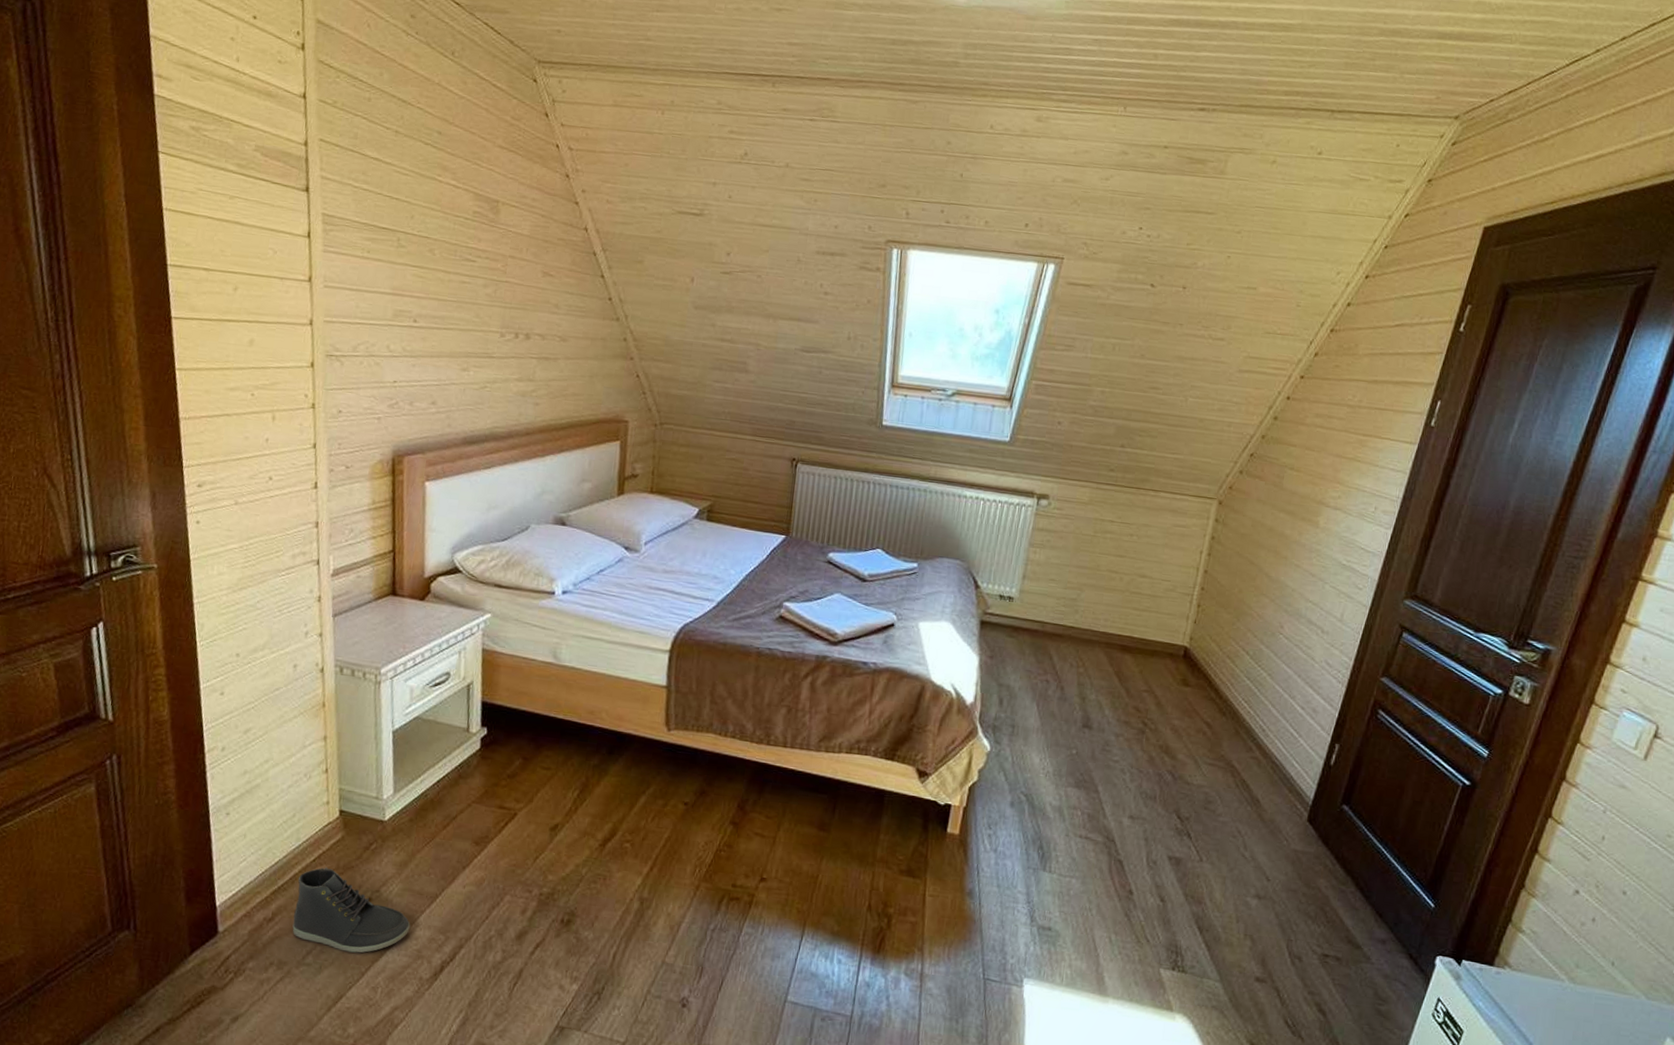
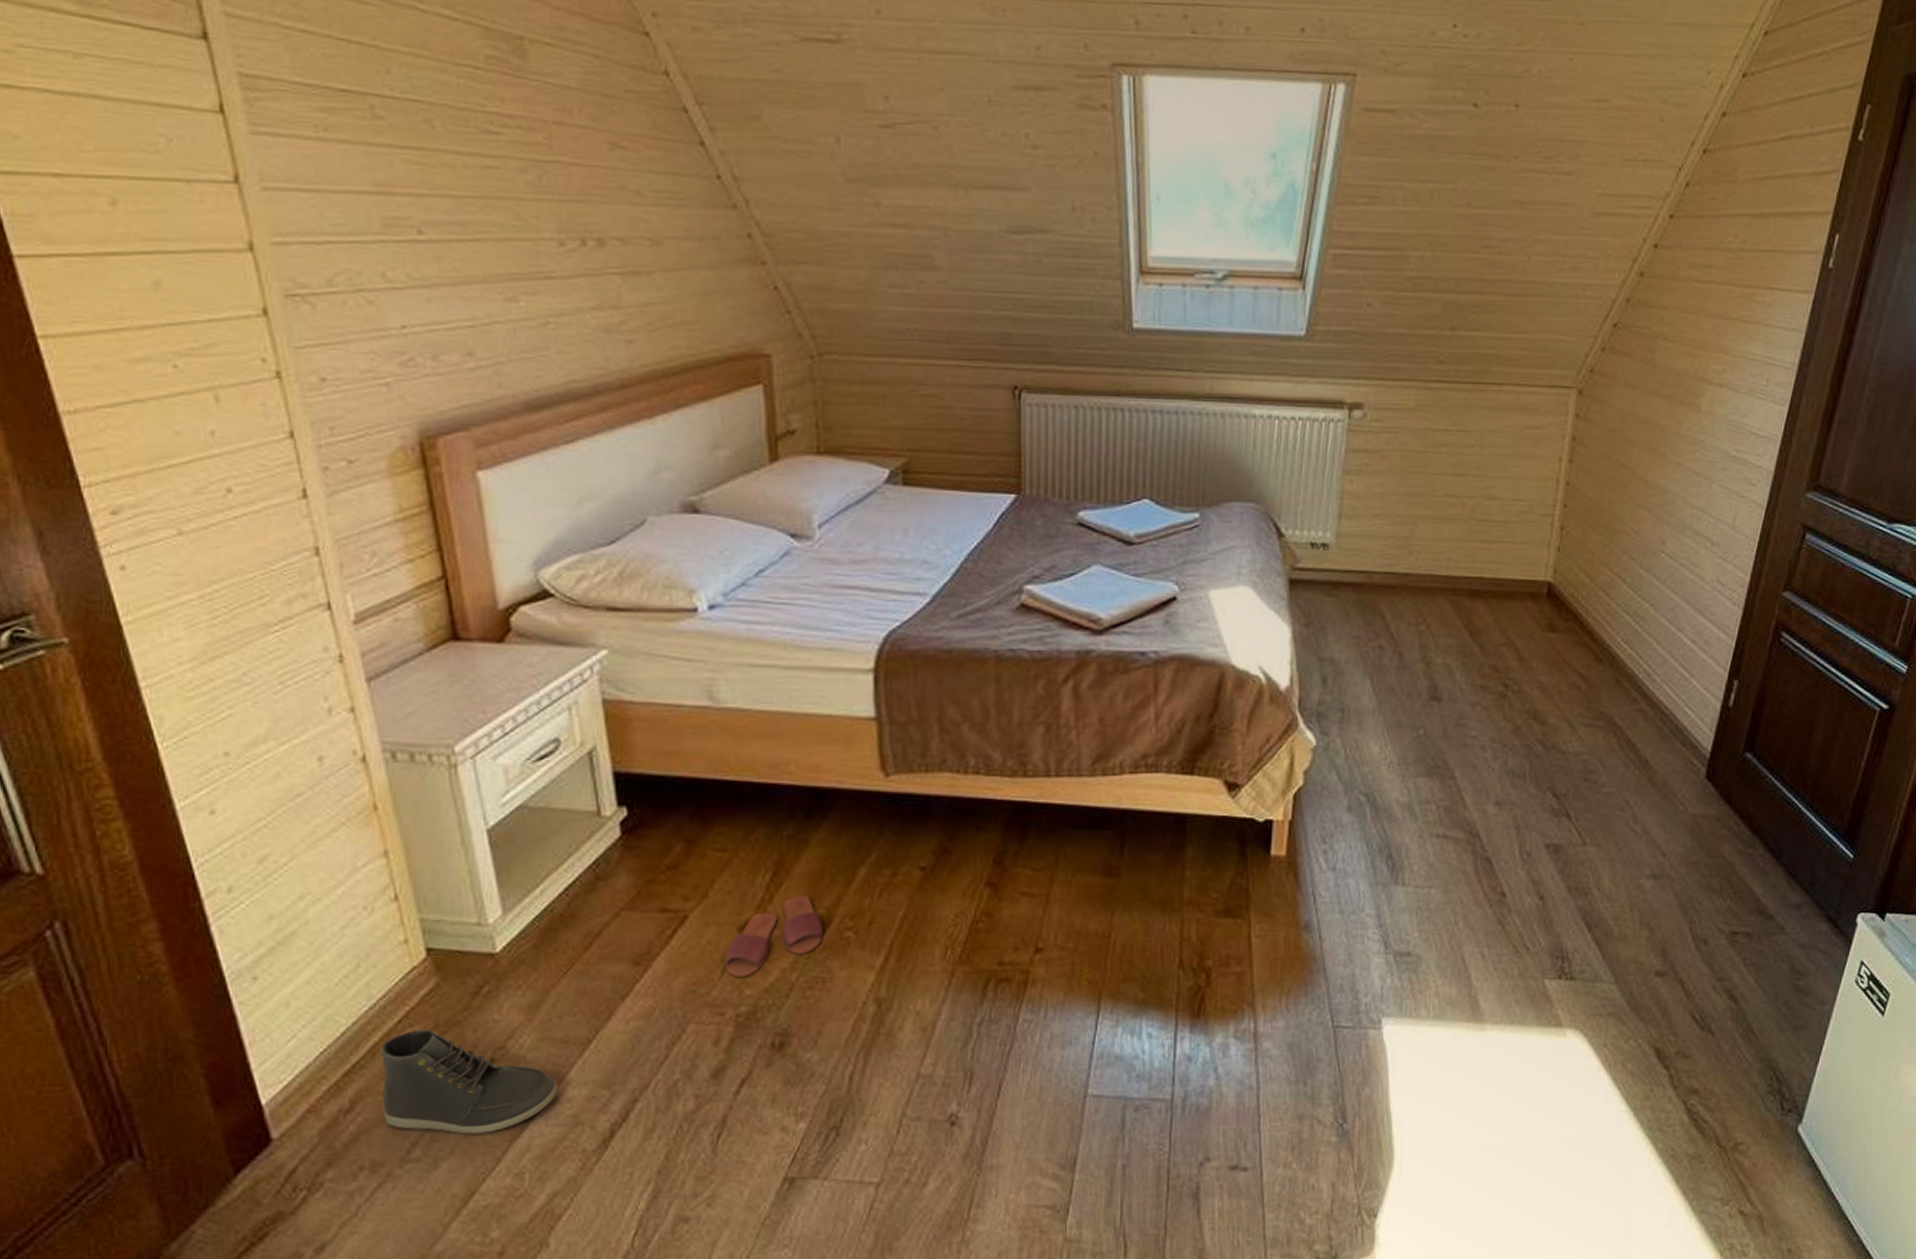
slippers: none [537,810,610,866] -> present [725,894,824,977]

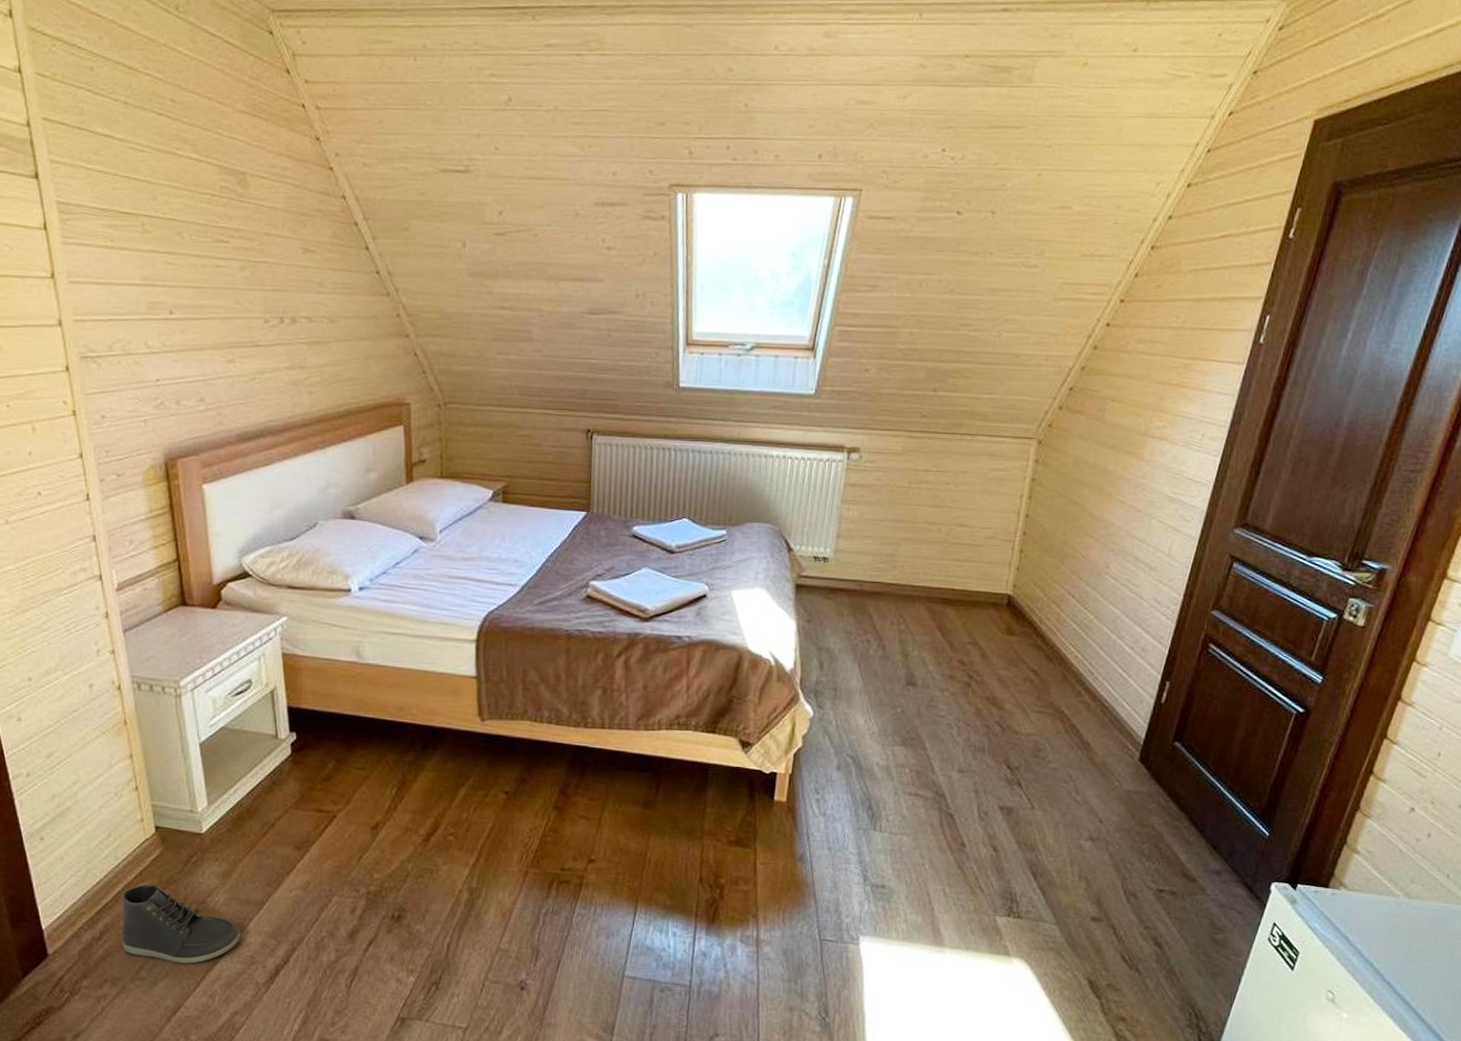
slippers: present [725,894,824,977] -> none [360,806,433,864]

